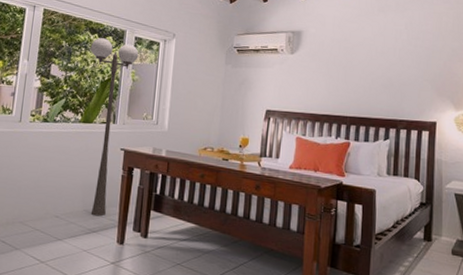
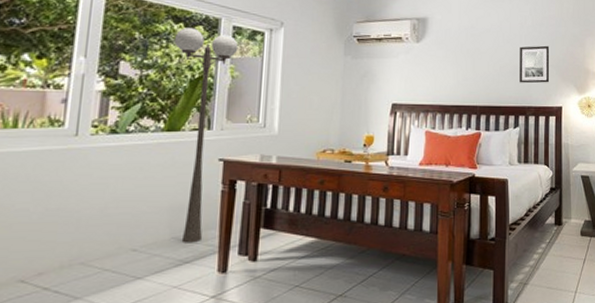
wall art: none [392,59,425,97] -> present [520,45,550,83]

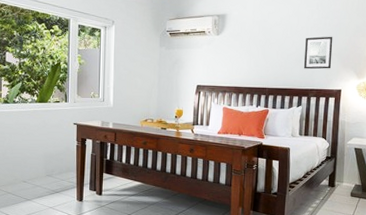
floor lamp: present [174,28,239,243] -> none [39,27,83,180]

